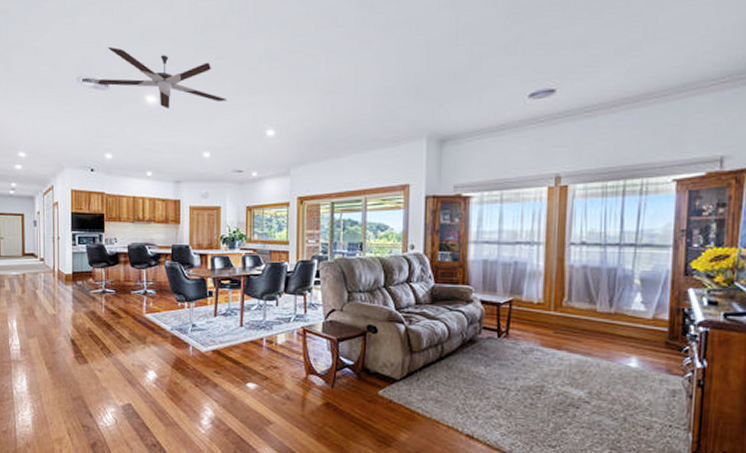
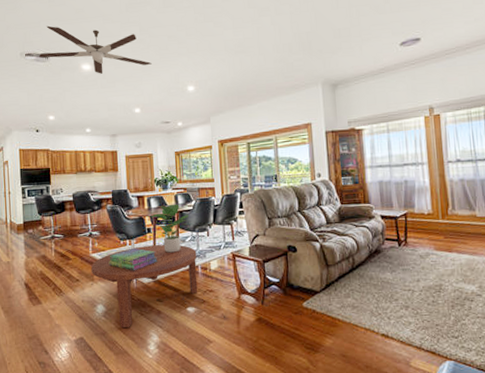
coffee table: none [144,310,263,398] -> present [91,245,198,328]
stack of books: none [163,311,218,338] -> present [108,248,157,271]
potted plant: none [214,266,258,321] -> present [151,204,190,253]

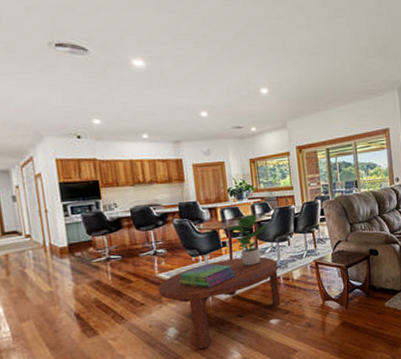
ceiling fan: present [39,25,152,74] -> none [75,11,218,72]

